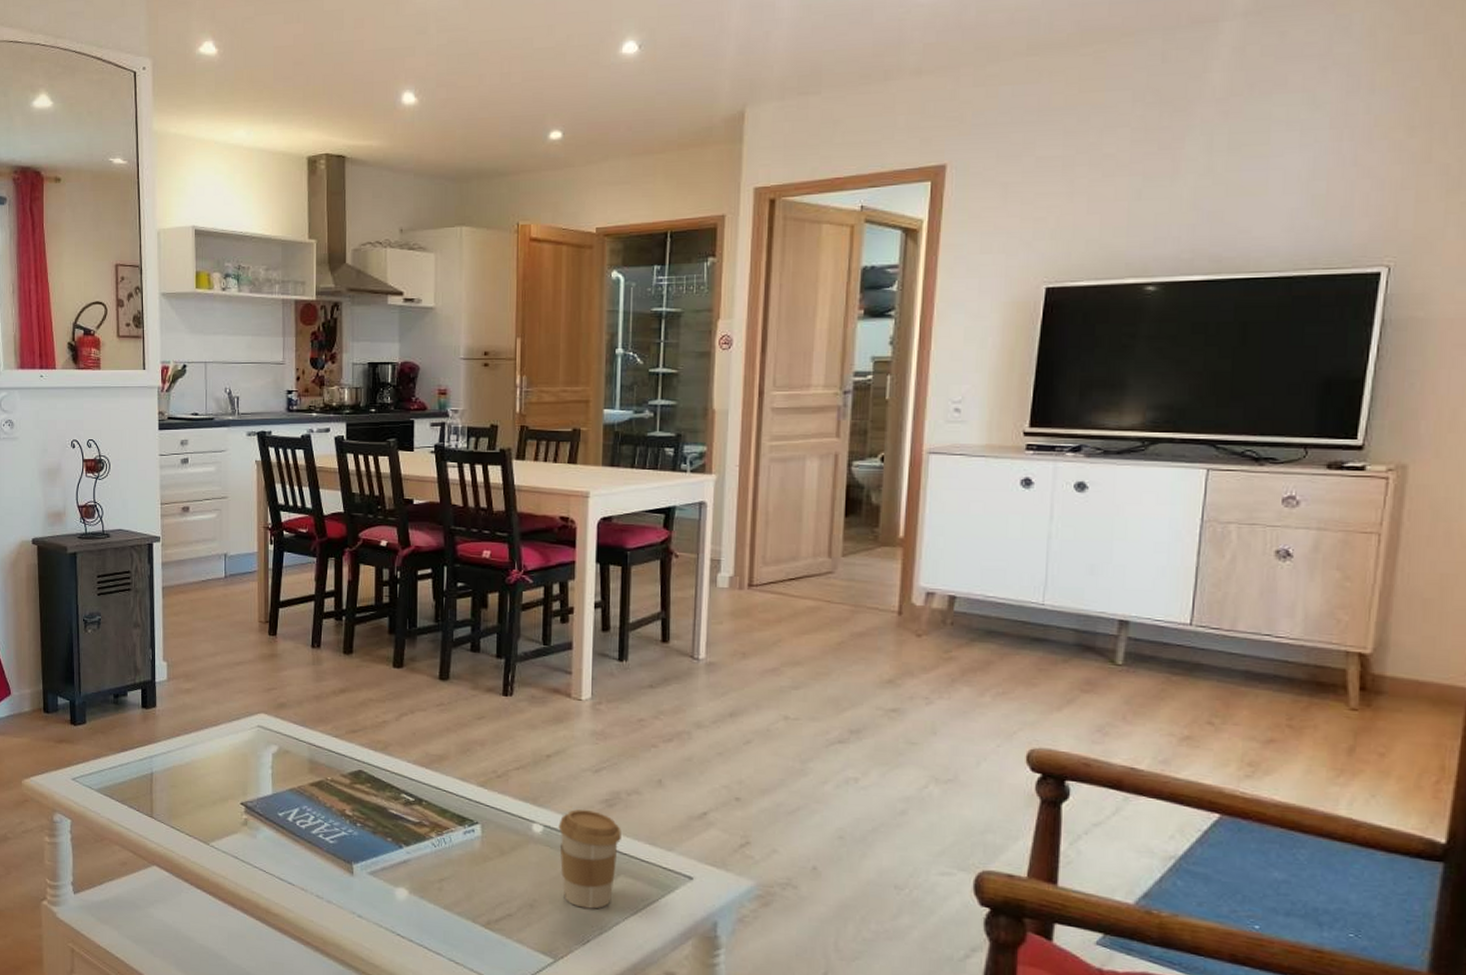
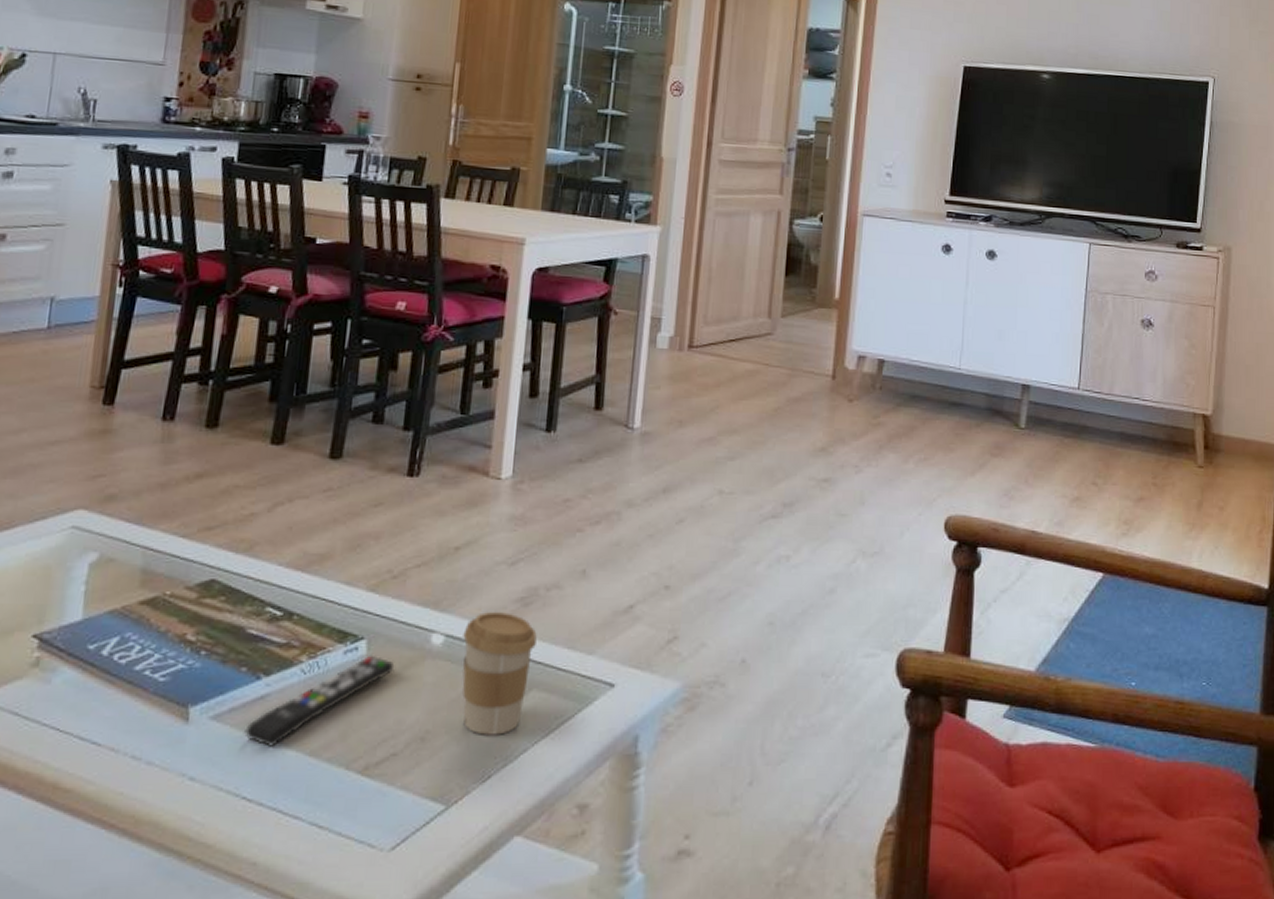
remote control: none [394,836,505,899] -> present [244,655,395,747]

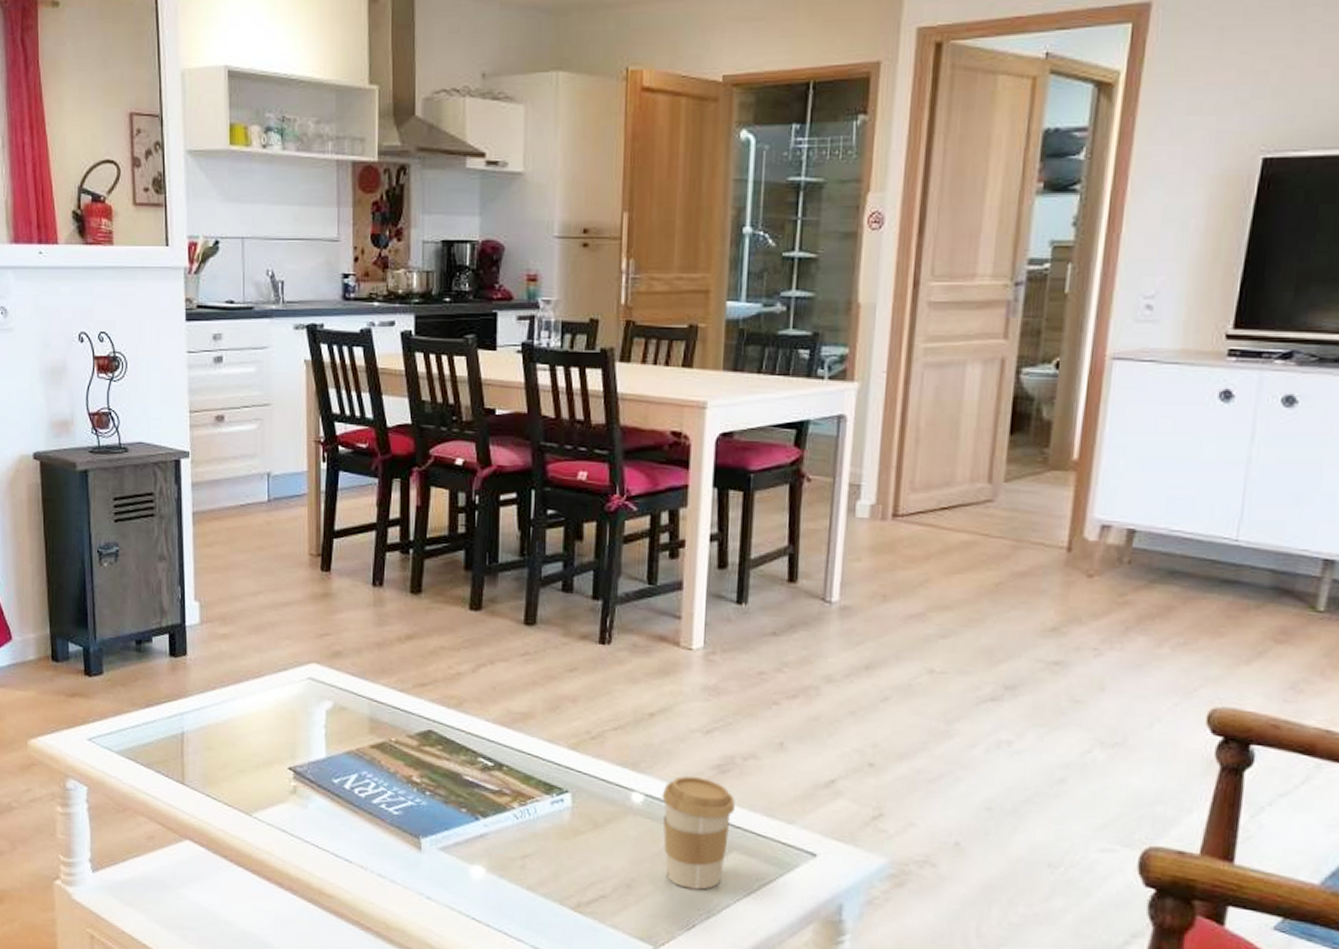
remote control: present [244,655,395,747] -> none [469,807,599,879]

